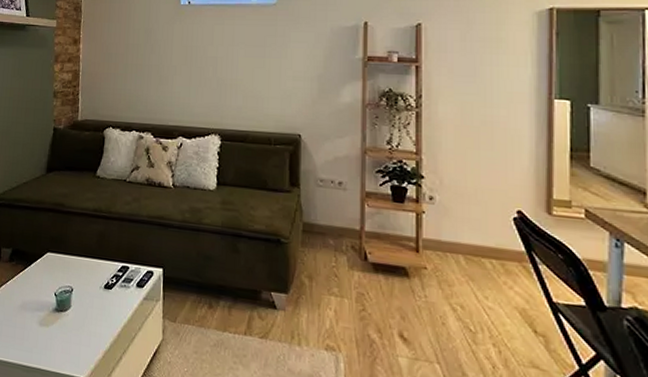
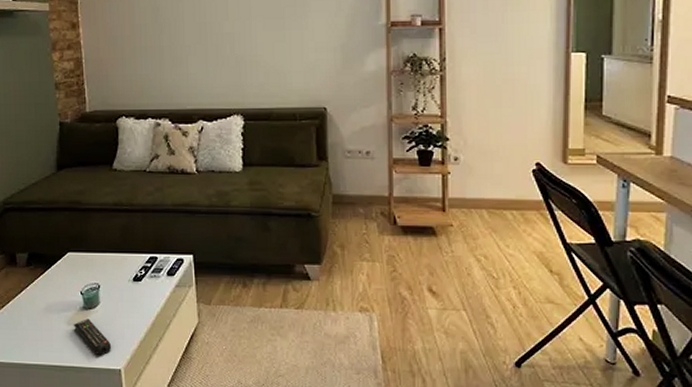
remote control: none [44,321,78,362] -> present [73,318,112,356]

